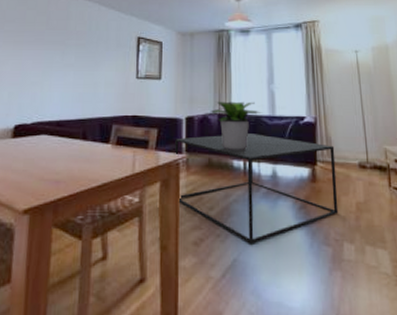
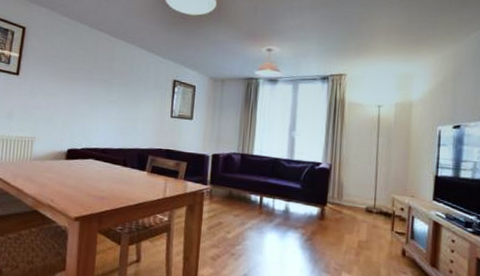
coffee table: present [175,134,339,244] -> none [201,171,345,265]
potted plant: present [211,101,262,152] -> none [235,143,281,188]

